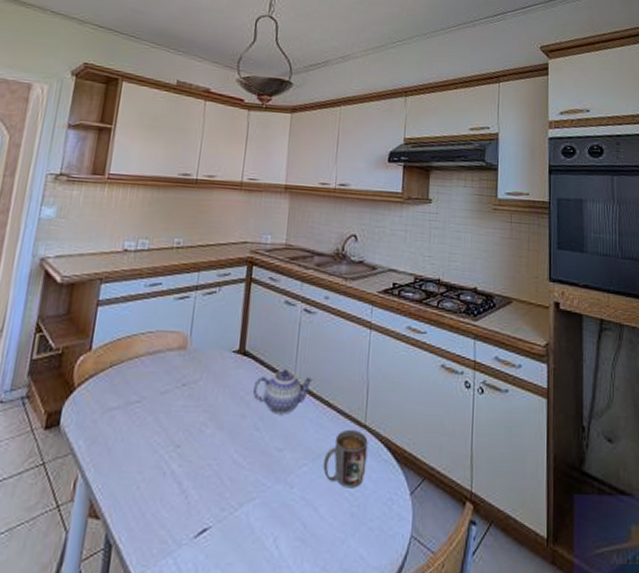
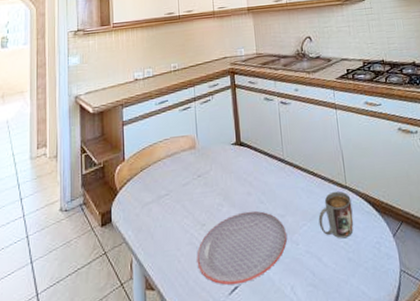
plate: none [160,437,281,527] -> present [196,211,287,286]
teapot: present [252,368,315,415] -> none [252,151,299,188]

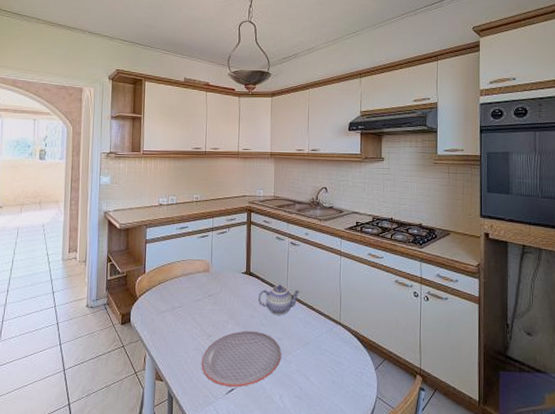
teapot: none [252,151,299,188] -> present [257,284,301,315]
mug: present [318,190,354,239] -> none [311,325,343,365]

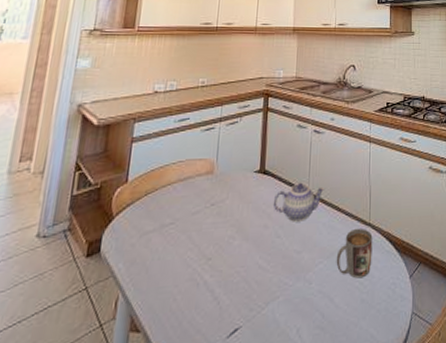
plate: present [201,330,281,387] -> none [195,245,300,328]
mug: none [311,325,343,365] -> present [336,227,373,279]

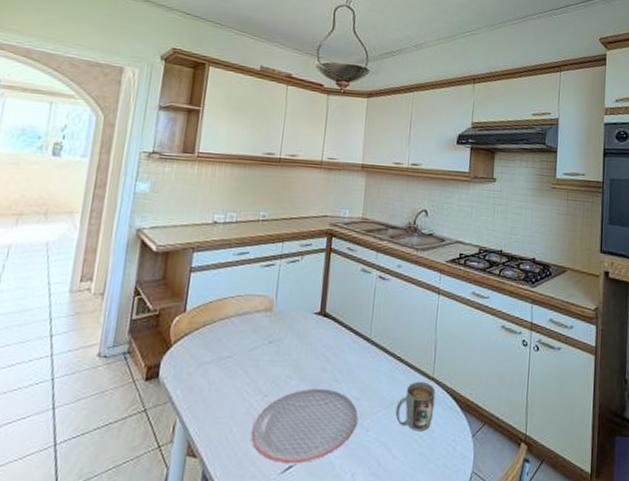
plate: none [195,245,300,328] -> present [250,388,358,464]
teapot: present [273,182,325,222] -> none [332,328,388,368]

